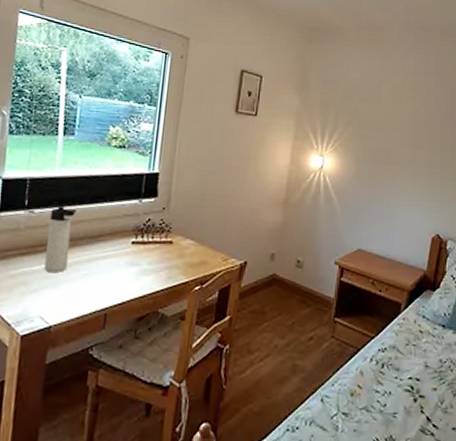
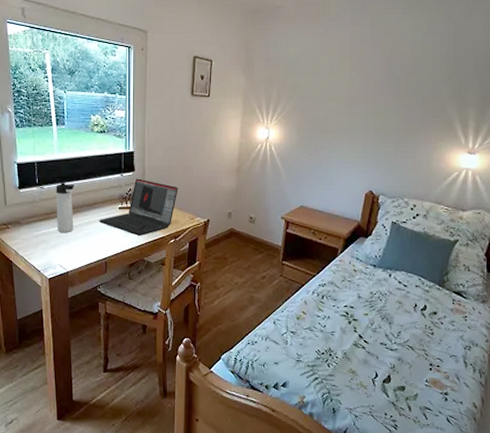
laptop: none [103,206,211,280] -> present [99,178,178,236]

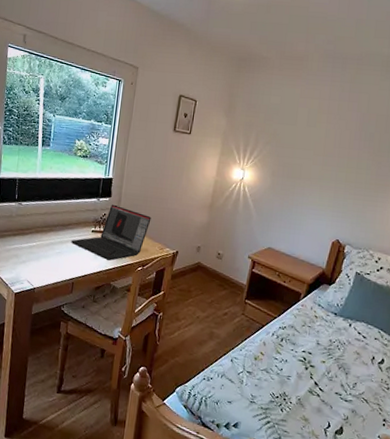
thermos bottle: present [56,183,75,233] -> none [29,201,52,250]

